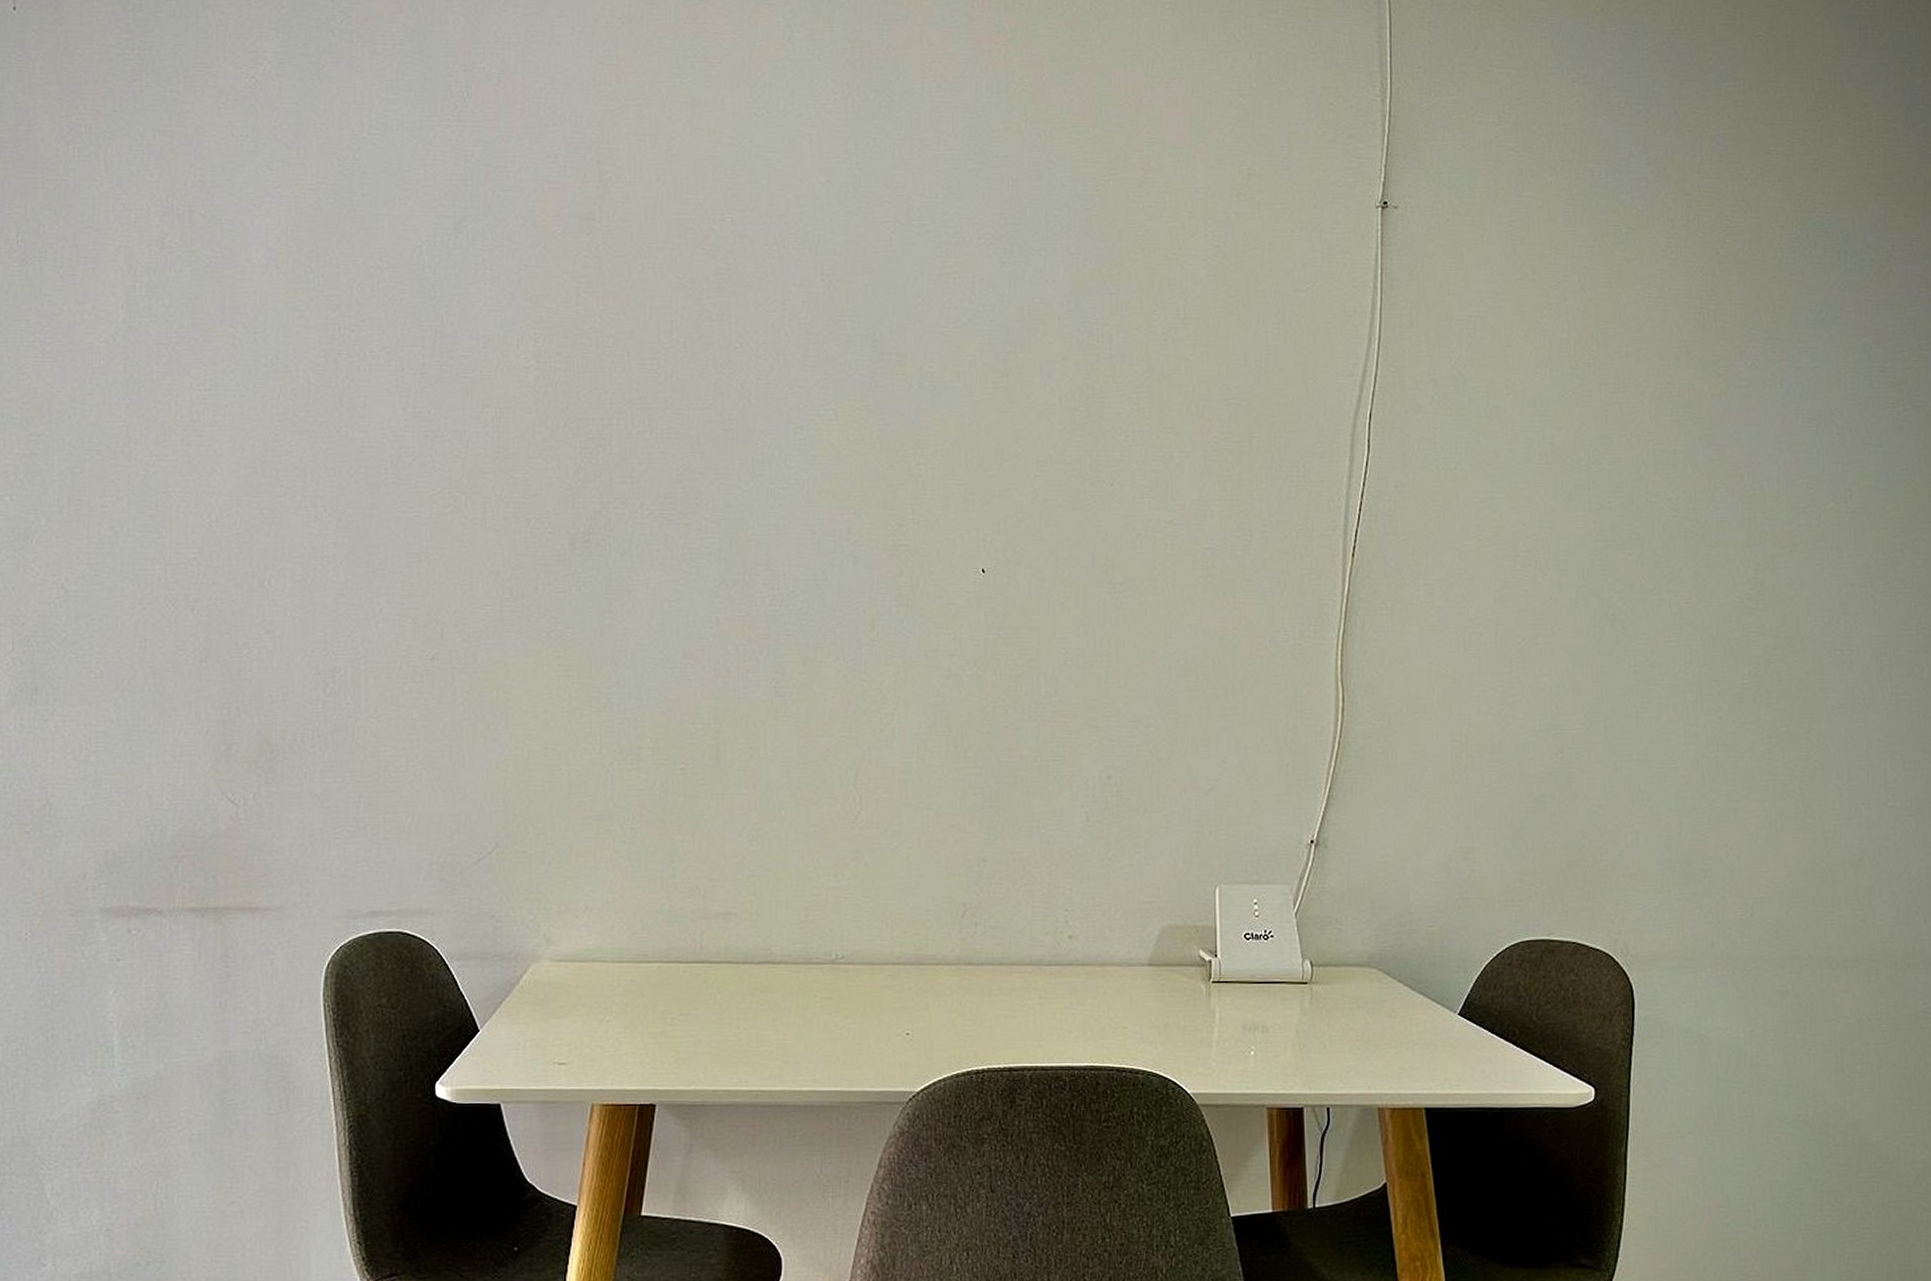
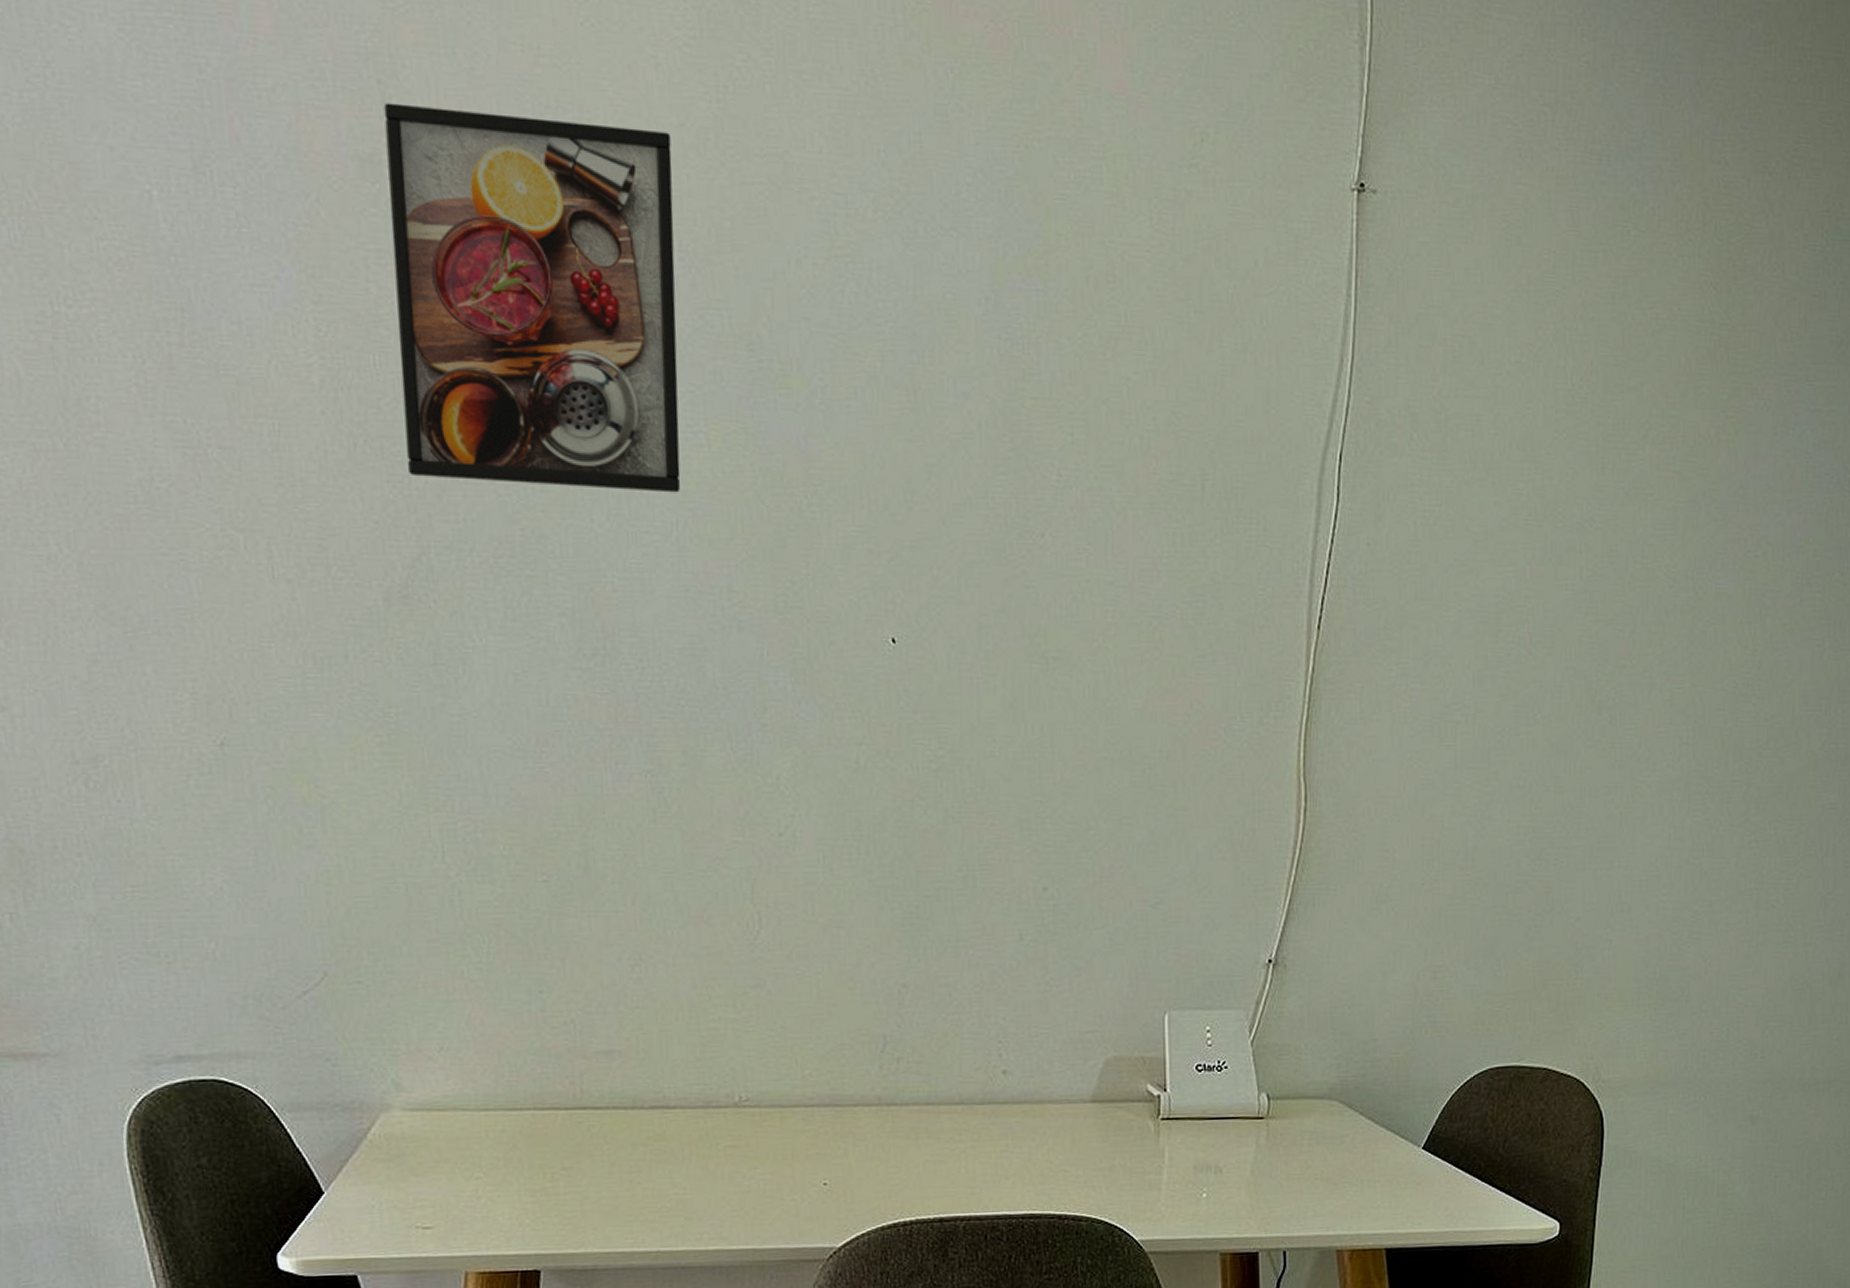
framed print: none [596,176,819,457] -> present [383,102,681,493]

